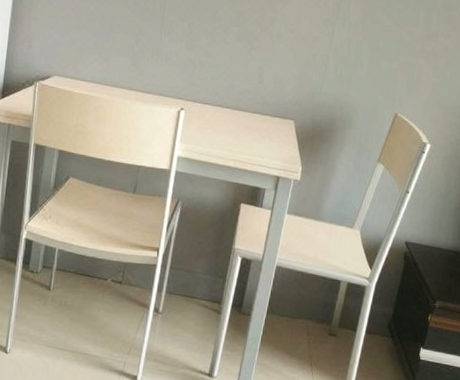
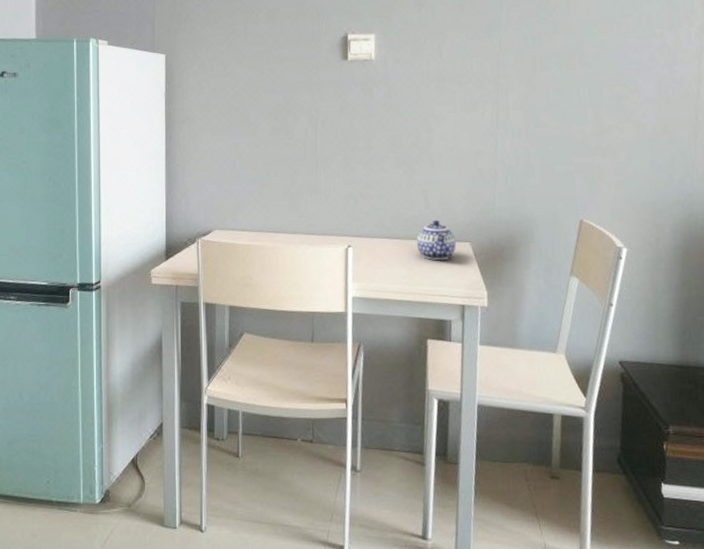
teapot: none [244,95,282,133] -> present [416,219,456,260]

